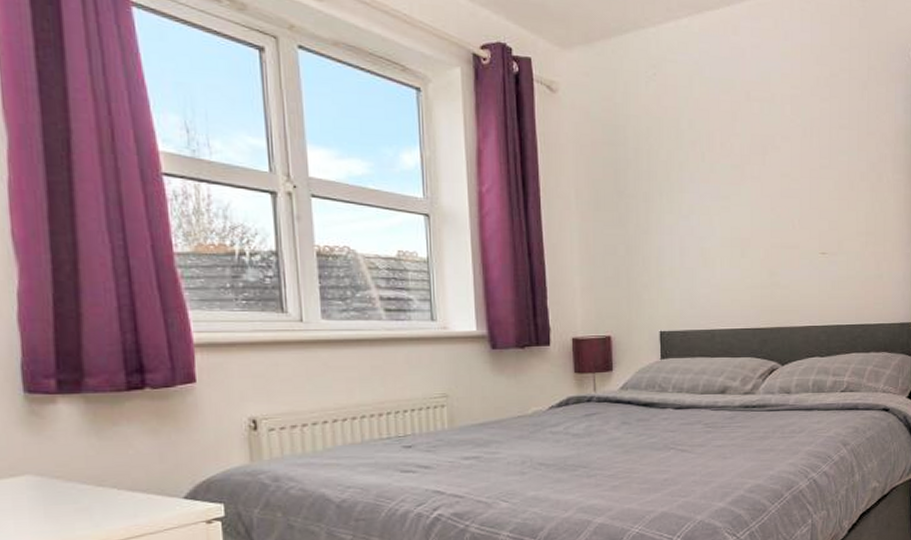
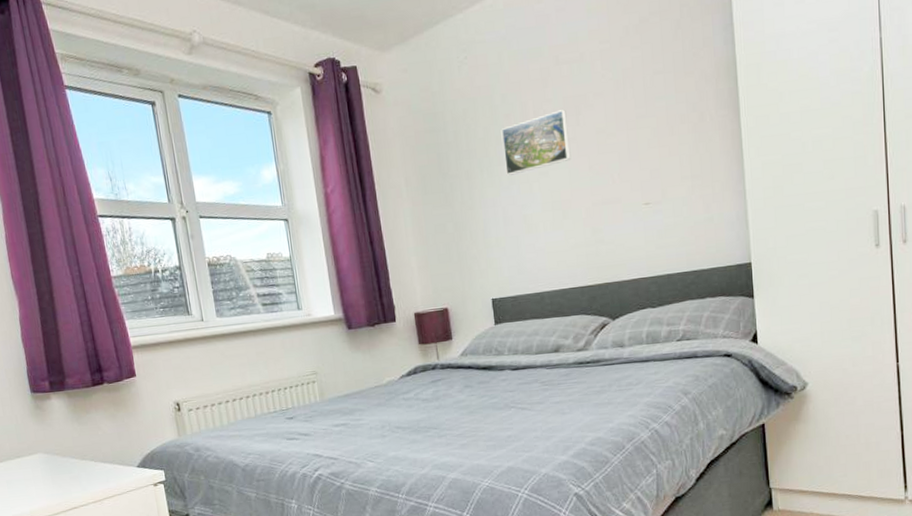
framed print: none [685,146,754,205] -> present [501,110,571,176]

